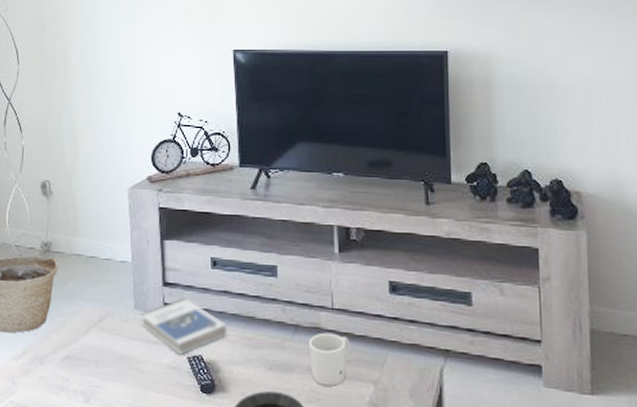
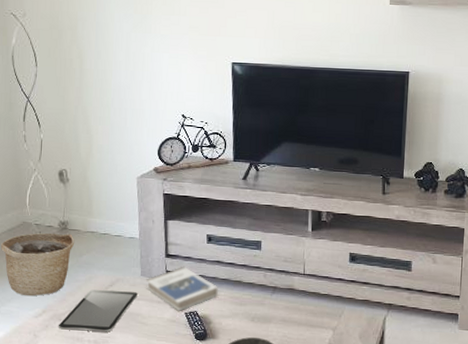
tablet: none [39,326,131,381] -> present [58,290,138,332]
mug: present [308,332,350,386] -> none [283,292,316,332]

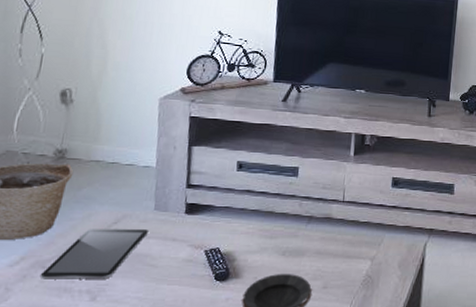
hardback book: present [145,266,219,311] -> none [159,197,247,249]

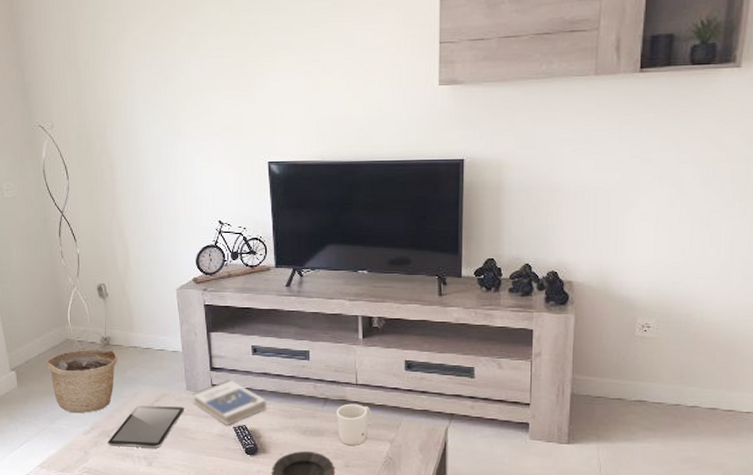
hardback book: none [159,197,247,249] -> present [191,379,268,425]
mug: none [318,221,355,265] -> present [336,403,371,445]

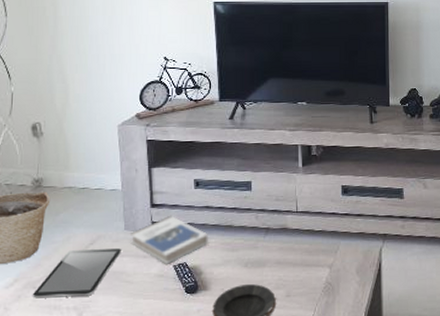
mug: present [336,403,371,445] -> none [277,231,311,274]

